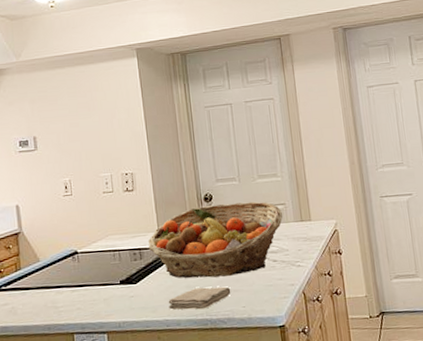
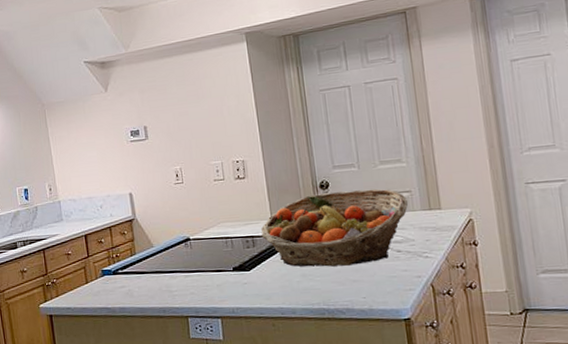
washcloth: present [168,286,231,310] -> none [283,276,350,299]

